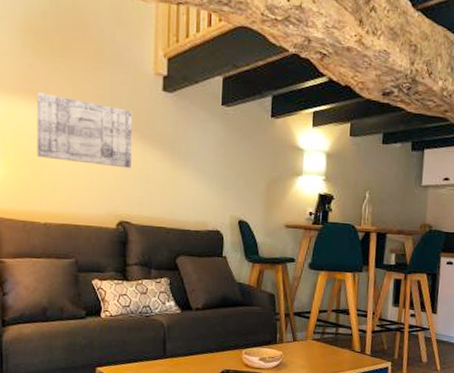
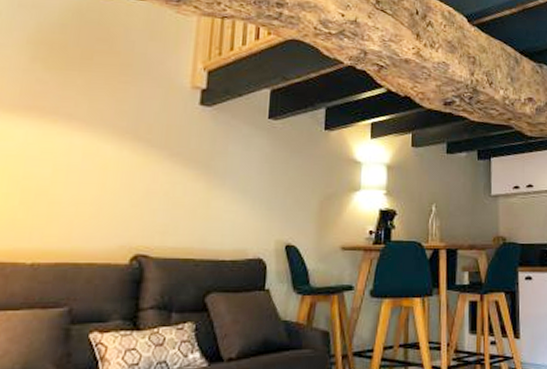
wall art: present [36,92,132,168] -> none [32,109,161,191]

